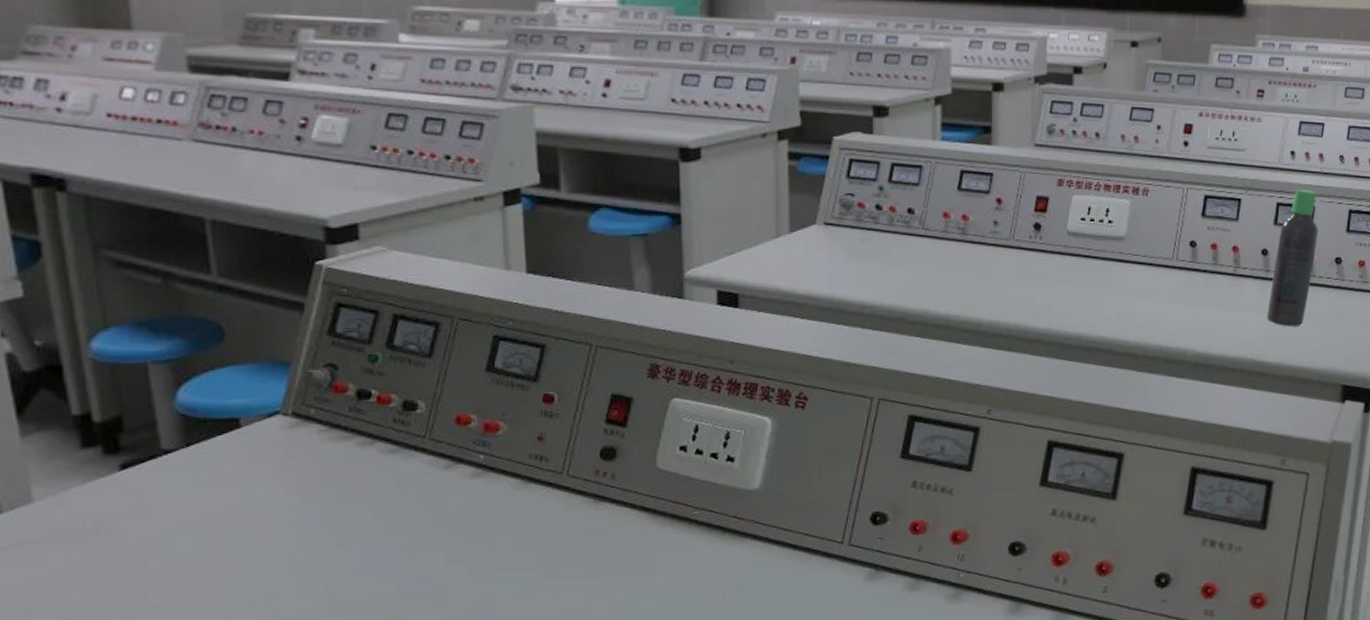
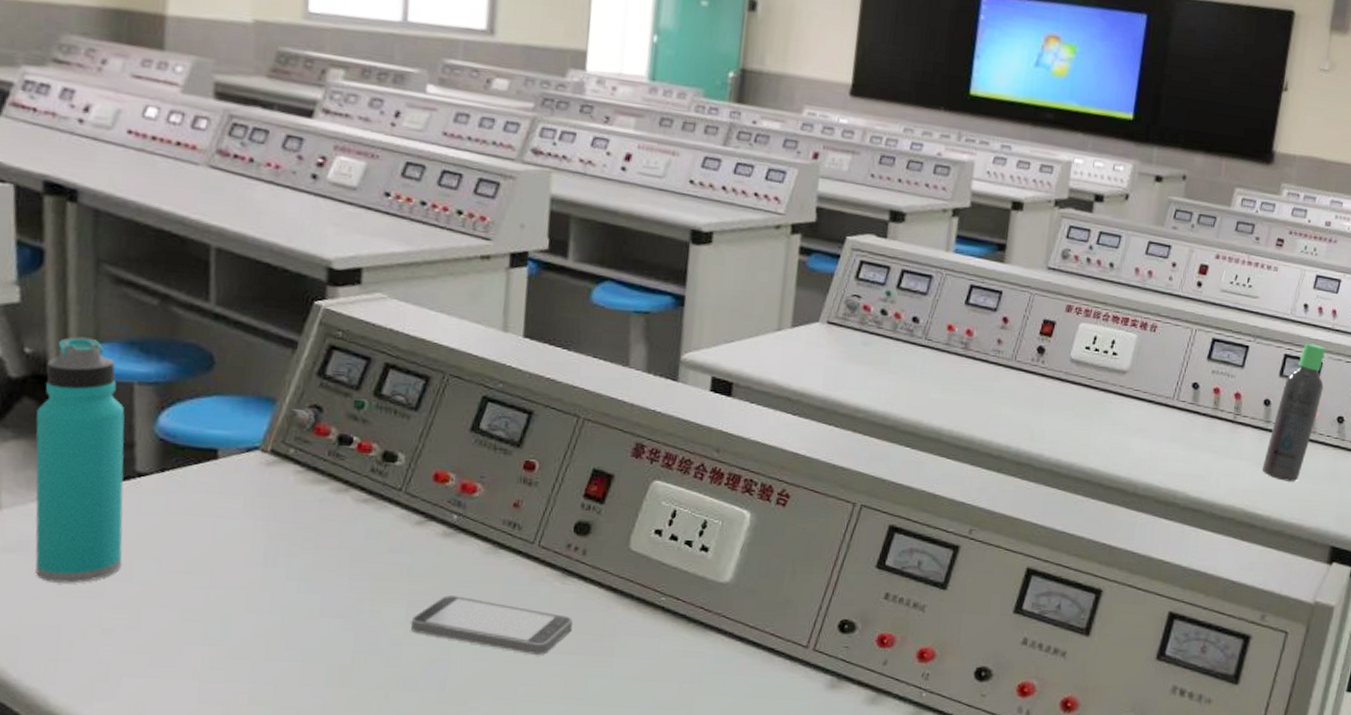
water bottle: none [56,323,161,567] -> present [35,336,125,584]
smartphone: none [451,533,610,582] -> present [410,595,573,655]

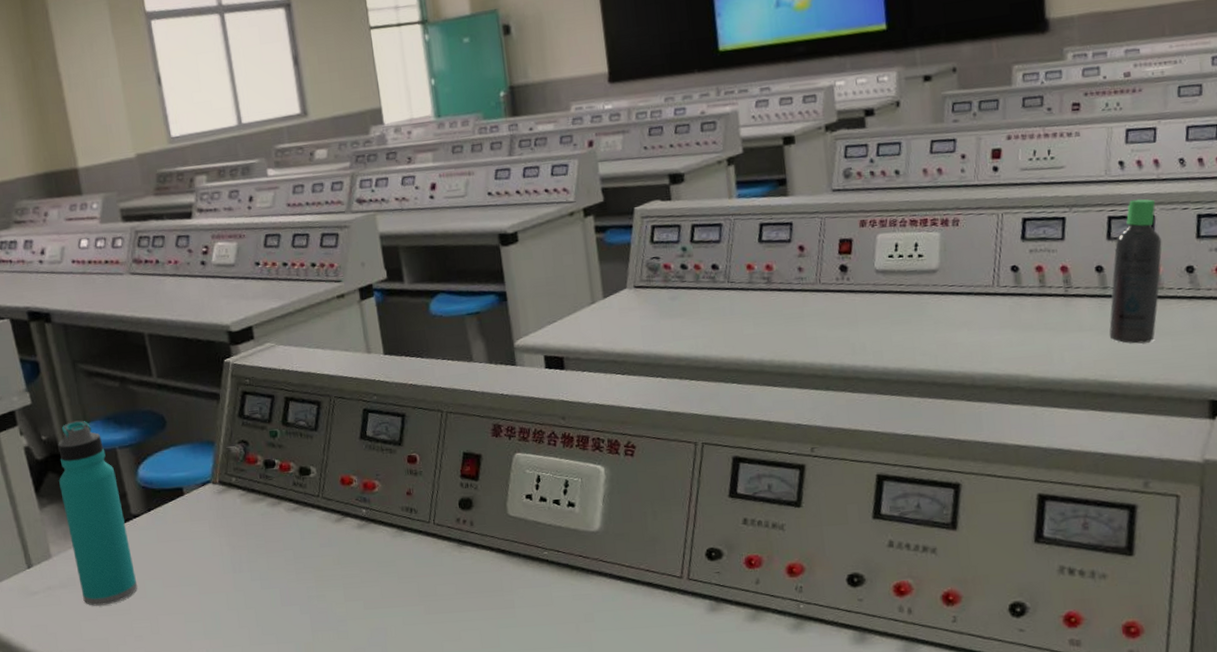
smartphone: present [410,595,573,655] -> none [349,574,476,615]

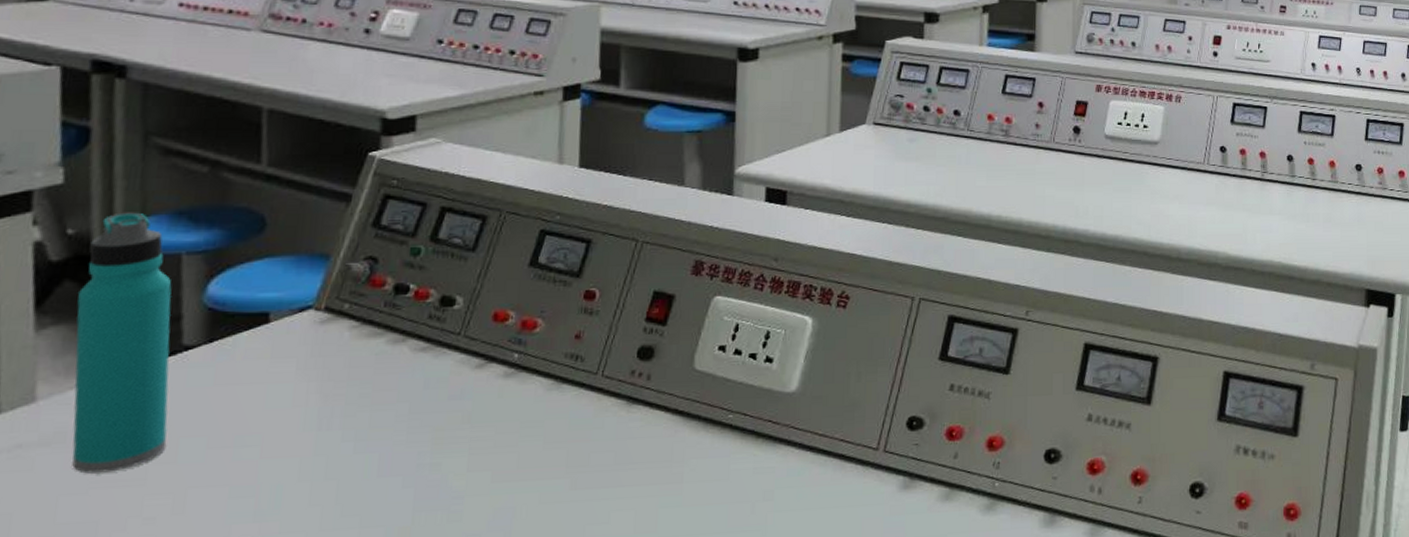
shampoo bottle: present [1109,198,1162,344] -> none [1293,99,1339,231]

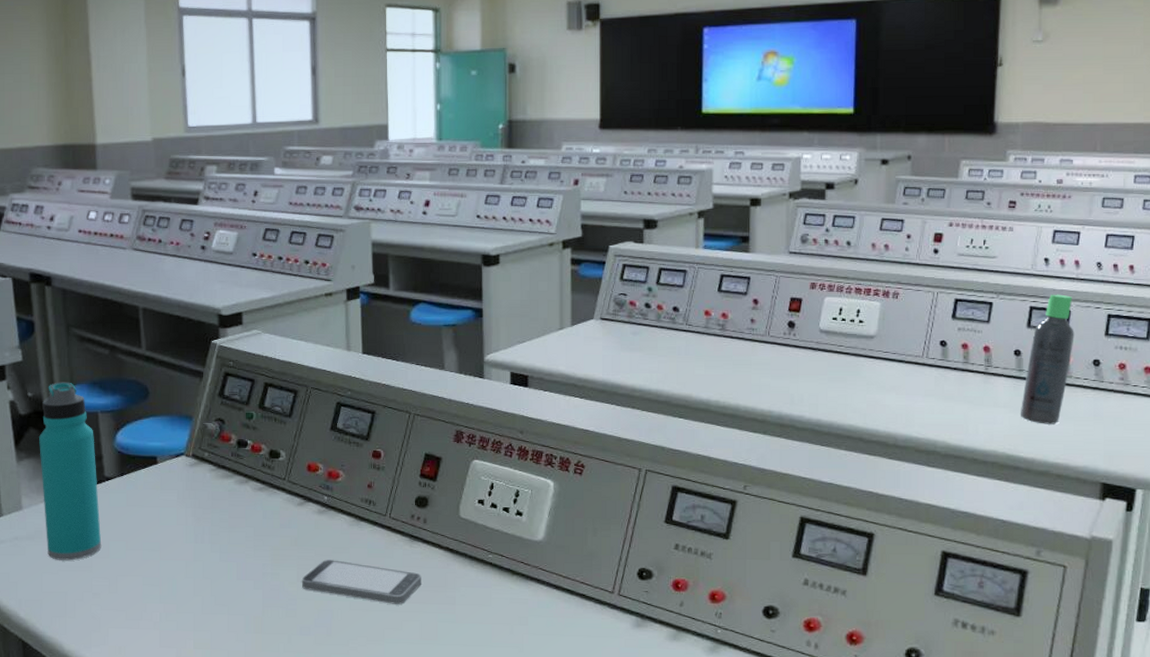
smartphone: none [473,438,640,491] -> present [301,560,421,604]
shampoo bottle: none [1293,99,1339,231] -> present [1020,294,1074,425]

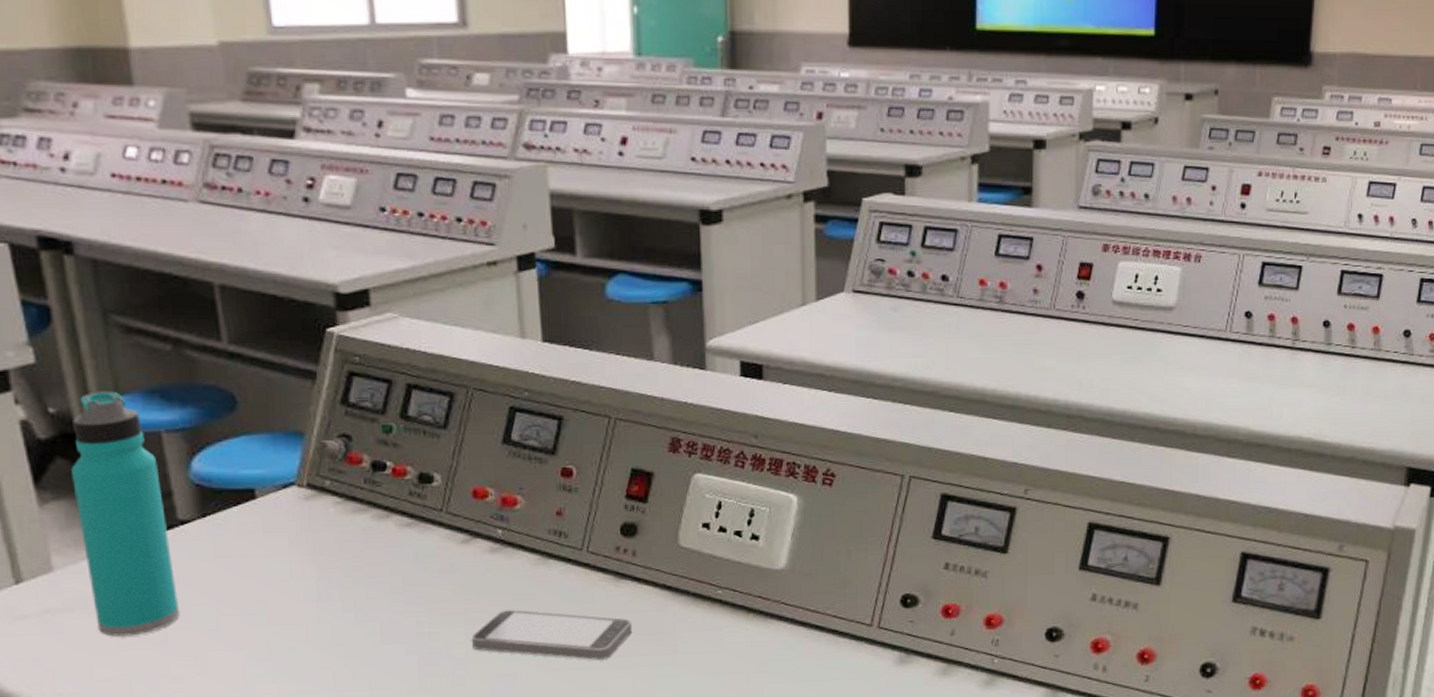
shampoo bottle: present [1020,294,1074,425] -> none [1326,256,1386,405]

